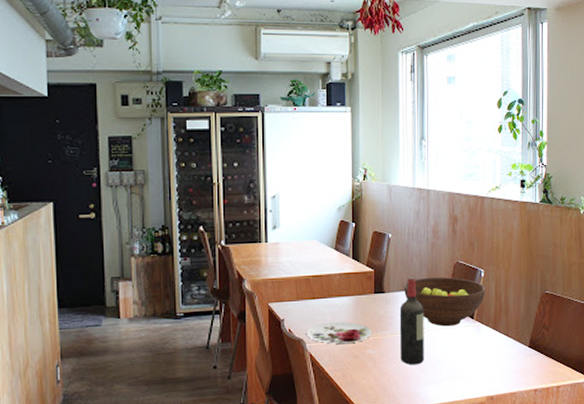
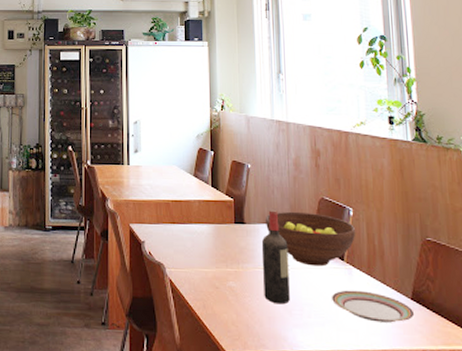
plate: present [306,321,372,344] -> none [166,248,233,273]
plate: none [462,344,531,371] -> present [332,290,415,323]

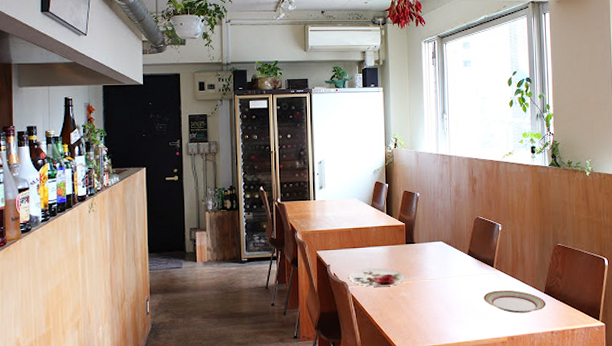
plate: none [166,248,233,273] -> present [348,267,404,287]
wine bottle: present [261,209,290,305] -> none [428,230,451,307]
fruit bowl: present [264,211,356,267] -> none [431,230,504,274]

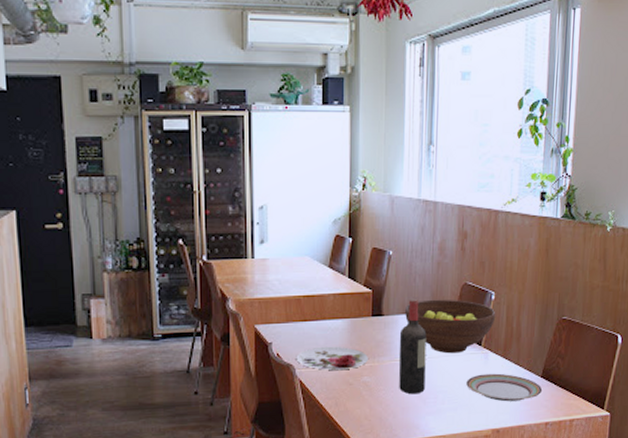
wine bottle: none [428,230,451,307] -> present [399,298,427,395]
fruit bowl: none [431,230,504,274] -> present [404,299,496,354]

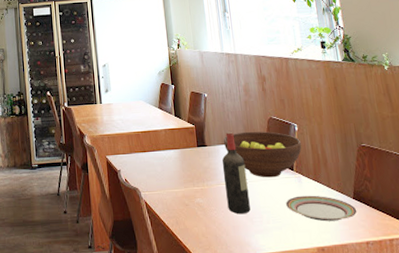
plate: present [296,346,368,370] -> none [140,172,199,193]

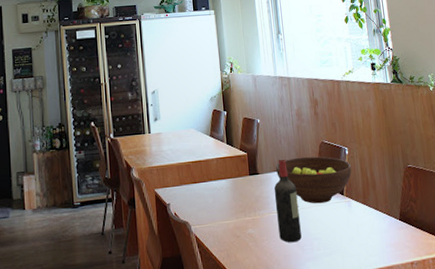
plate: present [286,195,357,222] -> none [336,219,403,245]

